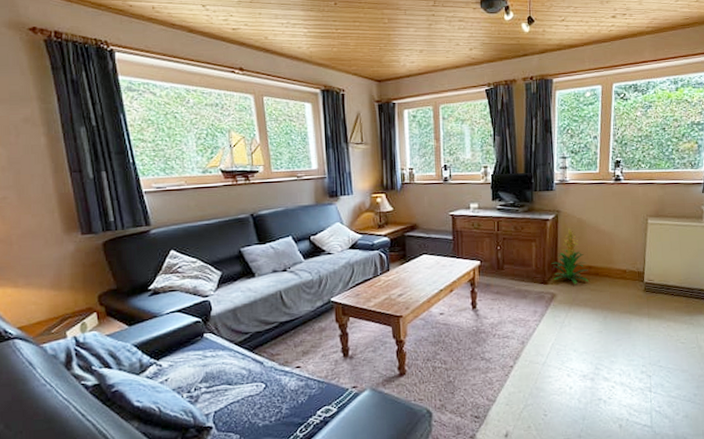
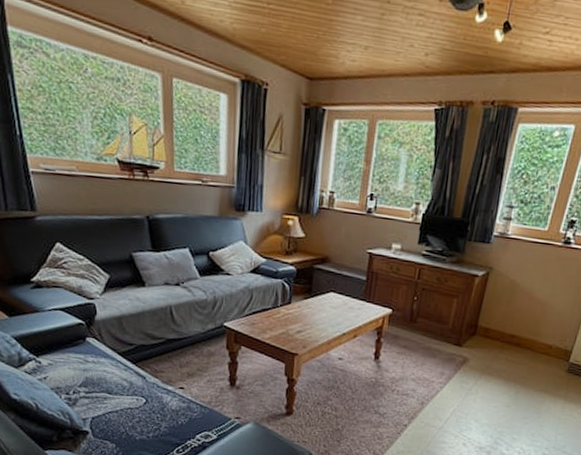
indoor plant: present [552,227,589,284] -> none [469,288,510,352]

